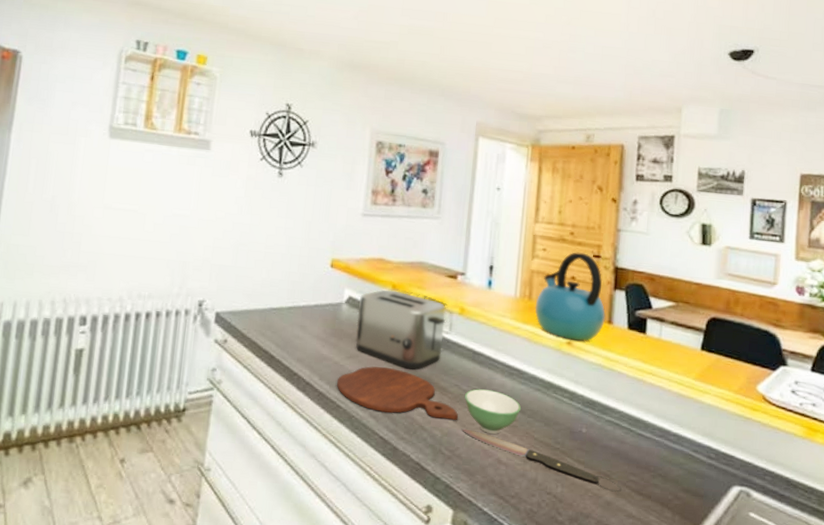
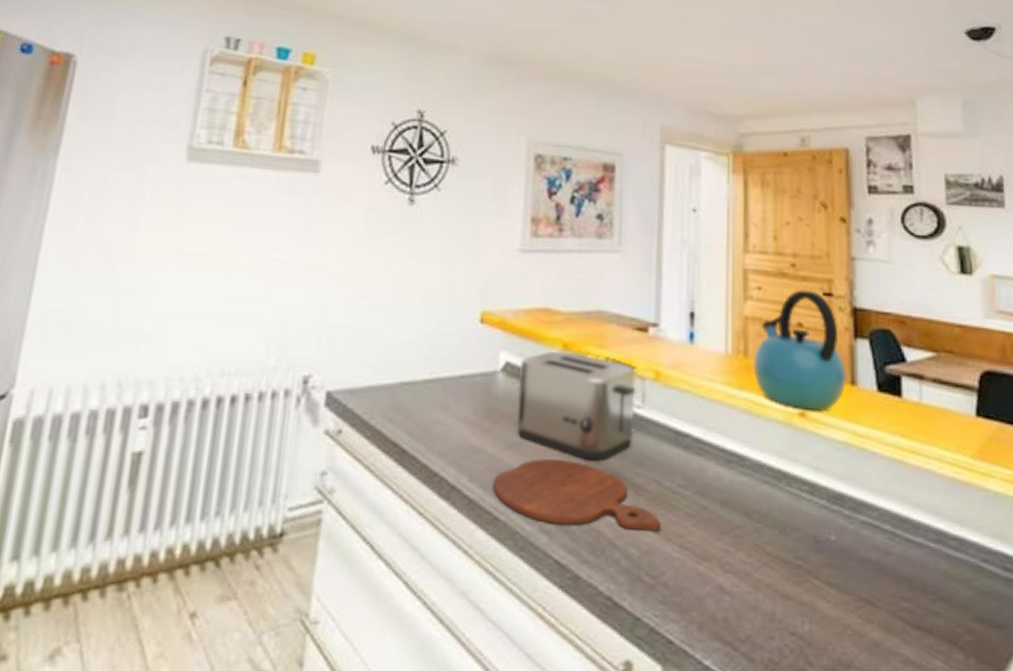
kitchen knife: present [461,428,623,493] -> none [666,543,893,627]
bowl: present [464,389,522,435] -> none [667,484,746,550]

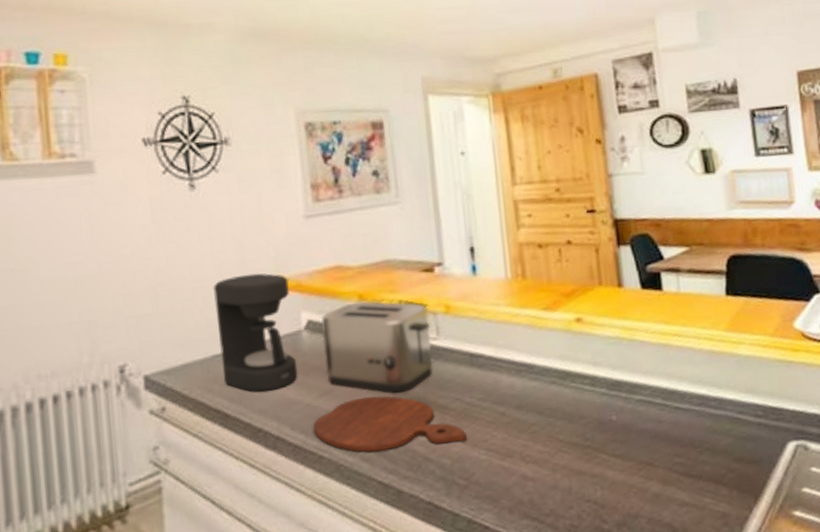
coffee maker: none [408,301,492,433] -> present [213,273,298,392]
kettle: present [753,290,848,410] -> none [531,210,615,316]

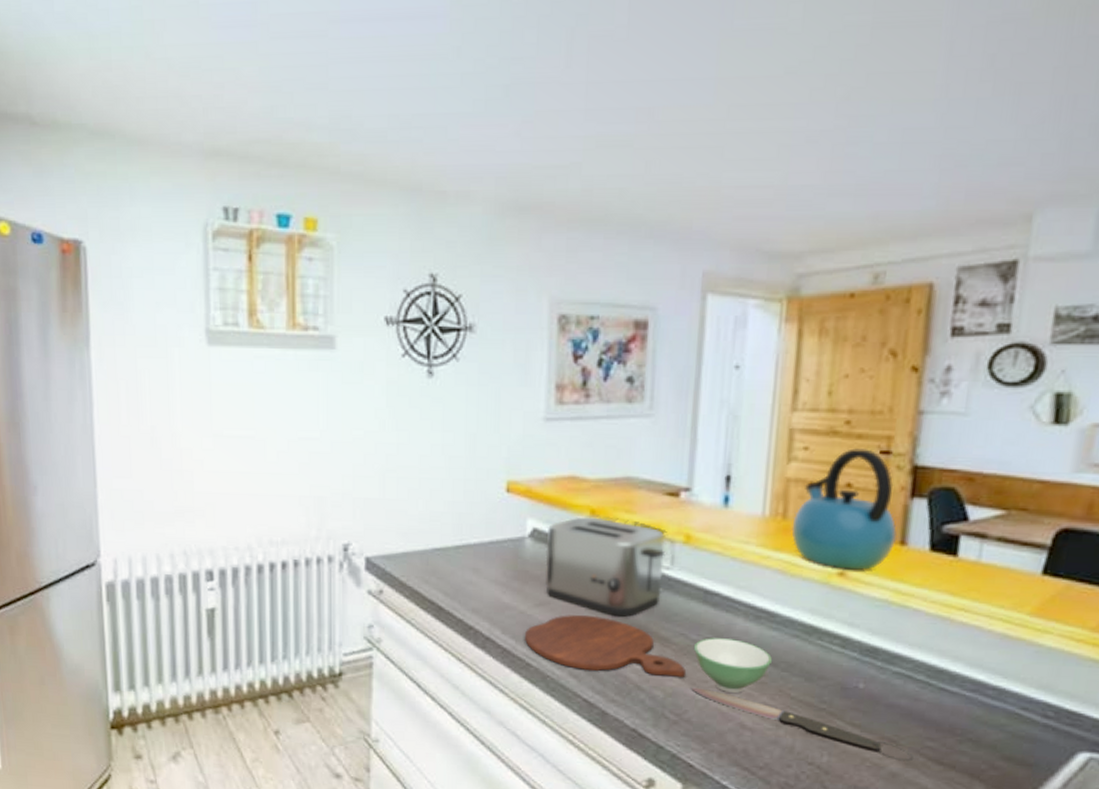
coffee maker: present [213,273,298,392] -> none [440,472,518,592]
bowl: none [469,395,539,448] -> present [693,638,773,694]
kitchen knife: none [473,447,669,482] -> present [690,687,915,762]
kettle: none [531,210,615,316] -> present [791,448,897,570]

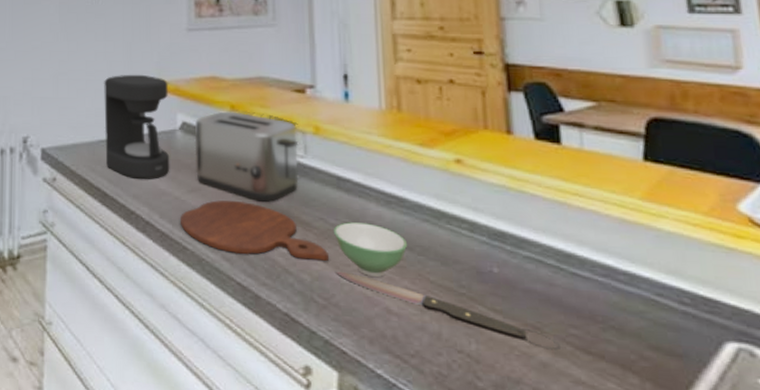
coffee maker: none [440,472,518,592] -> present [104,74,170,179]
kettle: present [791,448,897,570] -> none [407,50,503,157]

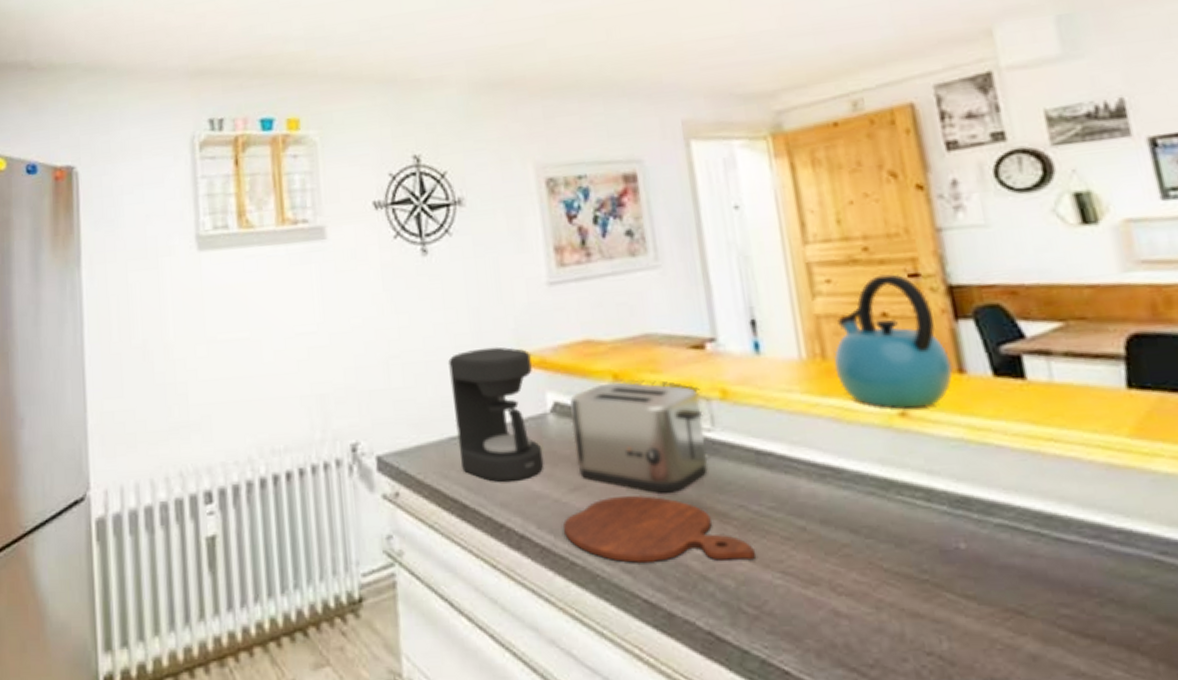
bowl: present [333,222,408,278] -> none [757,505,852,573]
kitchen knife: present [334,271,562,351] -> none [764,570,1053,638]
kettle: none [407,50,503,157] -> present [834,274,954,409]

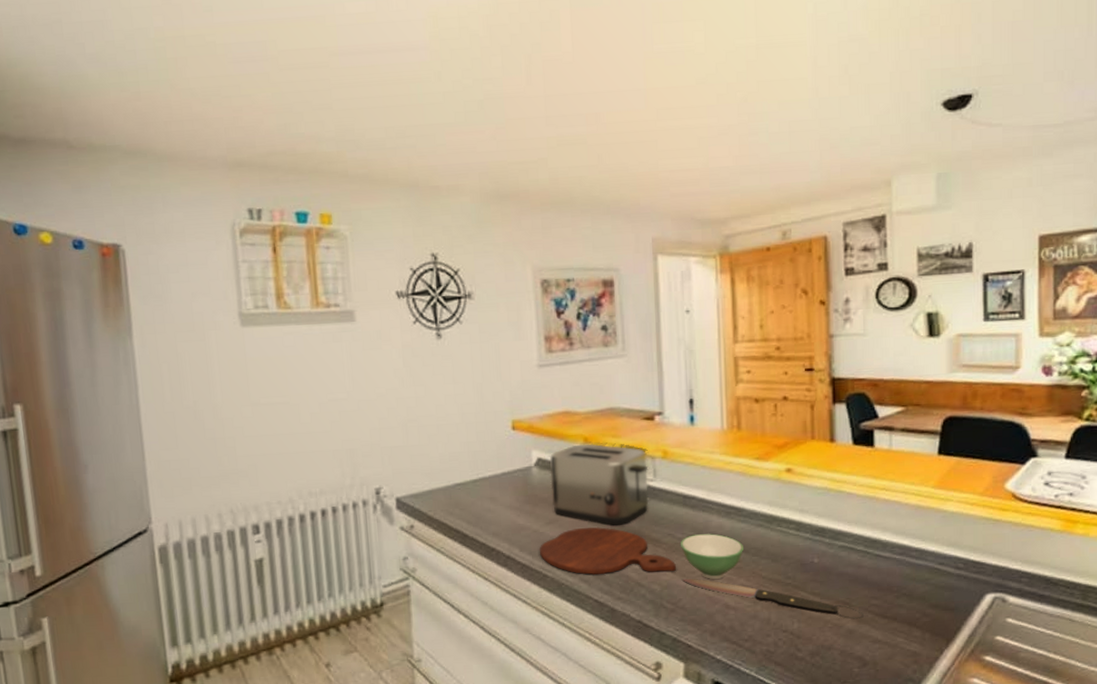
coffee maker: present [448,346,544,482] -> none [456,414,528,517]
bowl: none [757,505,852,573] -> present [680,533,745,580]
kitchen knife: none [764,570,1053,638] -> present [681,578,865,620]
kettle: present [834,274,954,409] -> none [745,368,827,467]

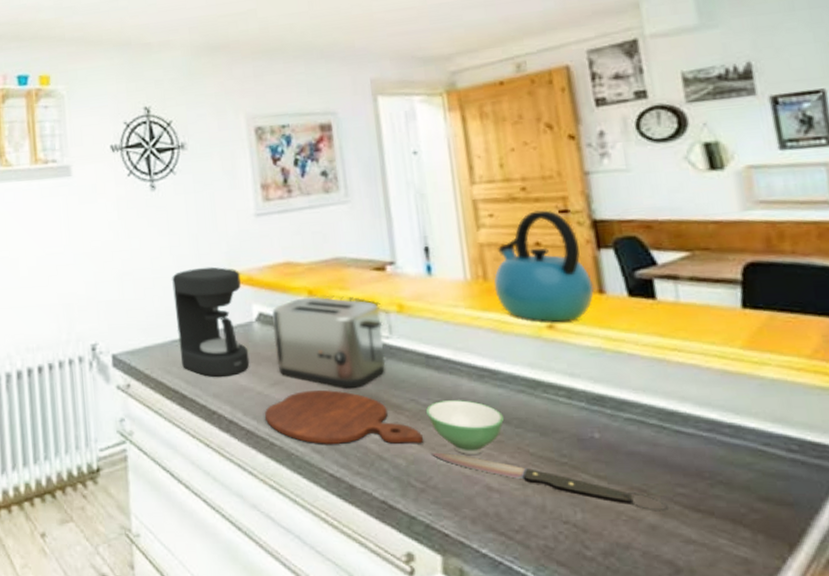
coffee maker: none [456,414,528,517] -> present [172,266,250,377]
kettle: none [745,368,827,467] -> present [494,210,595,322]

